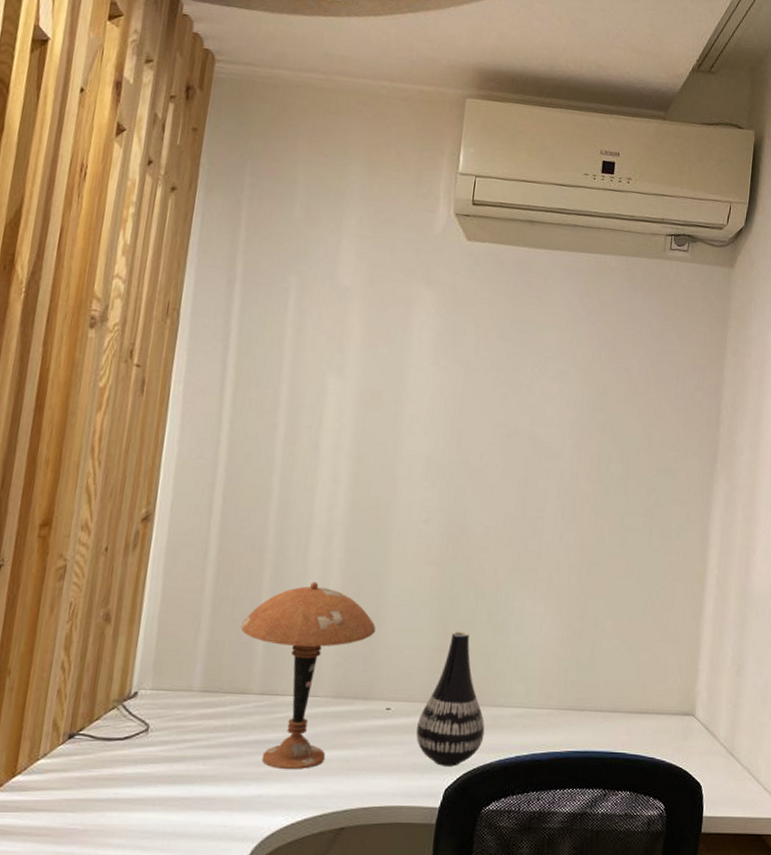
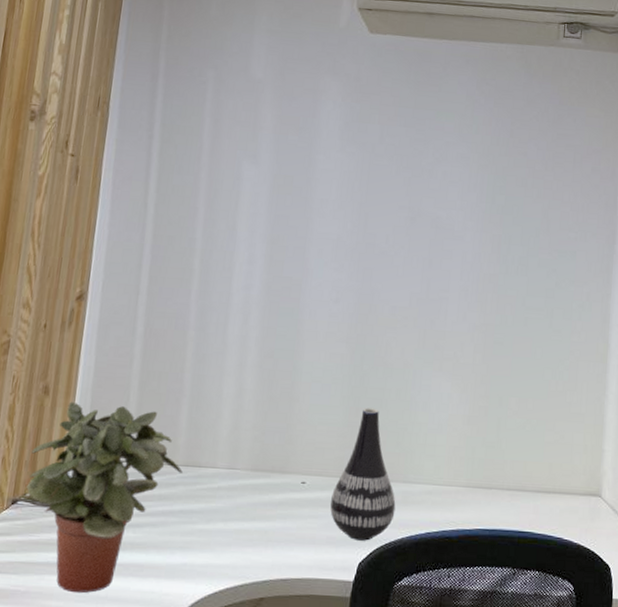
potted plant: none [77,629,258,830] -> present [19,401,183,594]
table lamp: present [240,581,376,770] -> none [165,358,291,540]

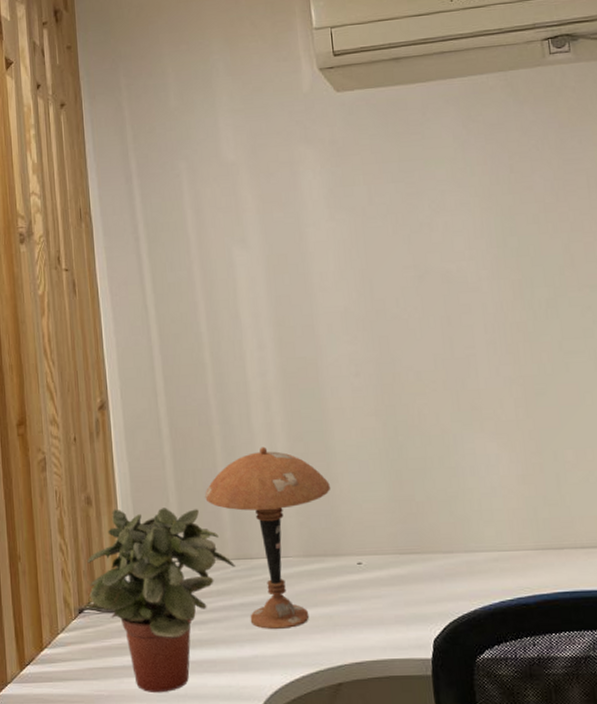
table lamp: none [165,358,291,540] -> present [204,446,331,630]
vase: present [330,408,396,541] -> none [391,479,463,617]

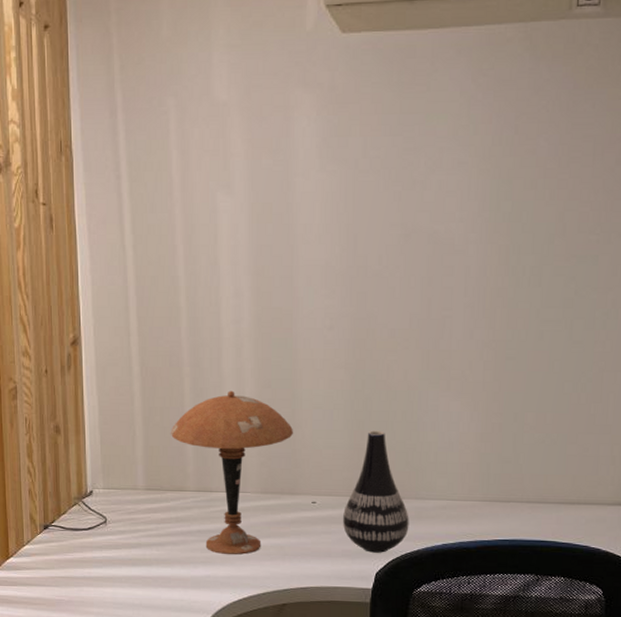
potted plant: present [85,508,235,693] -> none [50,438,195,602]
vase: none [391,479,463,617] -> present [343,430,409,553]

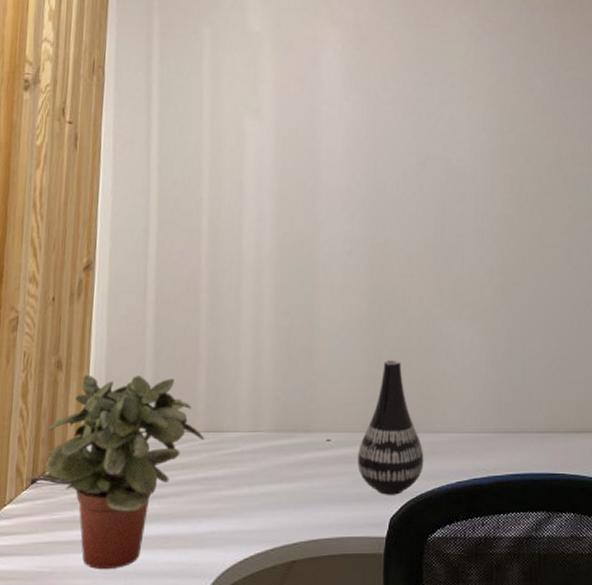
potted plant: none [50,438,195,602] -> present [39,374,204,570]
table lamp: present [170,390,294,555] -> none [182,318,311,506]

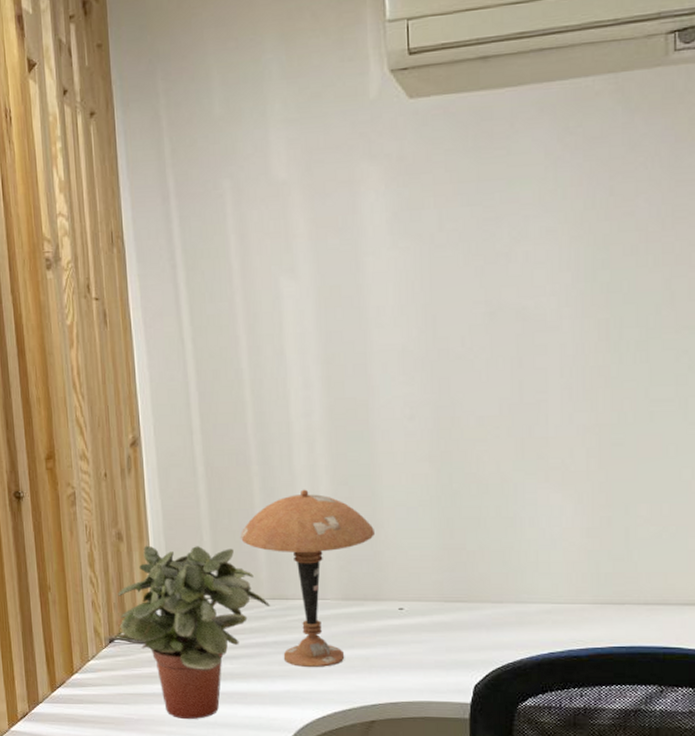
table lamp: none [182,318,311,506] -> present [239,489,376,668]
vase: present [358,359,424,495] -> none [434,528,510,663]

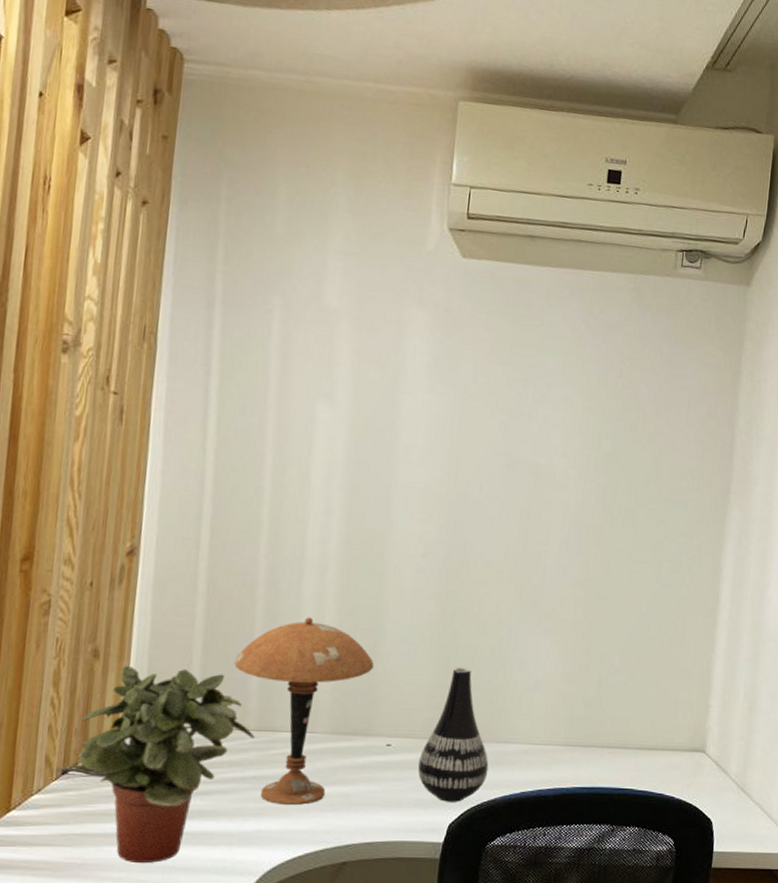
vase: none [434,528,510,663] -> present [418,667,489,802]

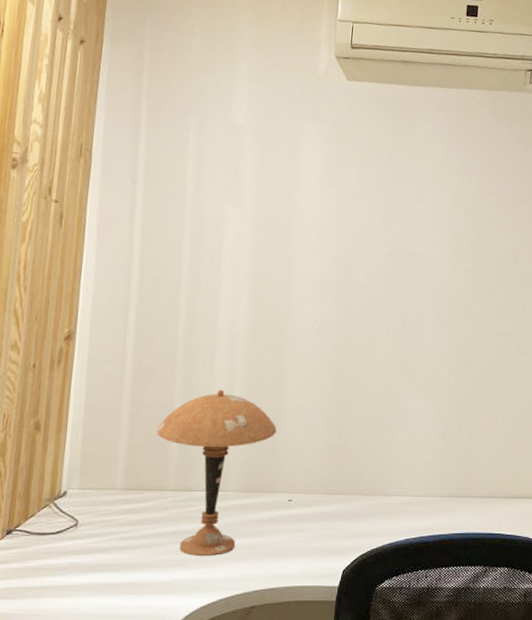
potted plant: present [70,665,255,864] -> none [14,436,174,613]
vase: present [418,667,489,802] -> none [316,430,377,550]

